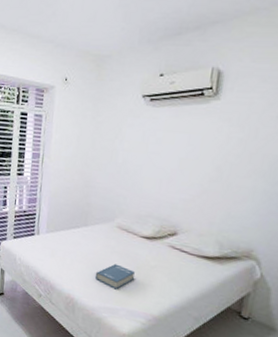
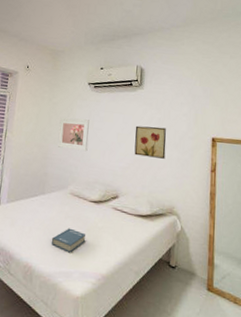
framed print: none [102,140,143,180] -> present [57,118,90,152]
wall art: none [201,148,250,191] -> present [134,125,167,159]

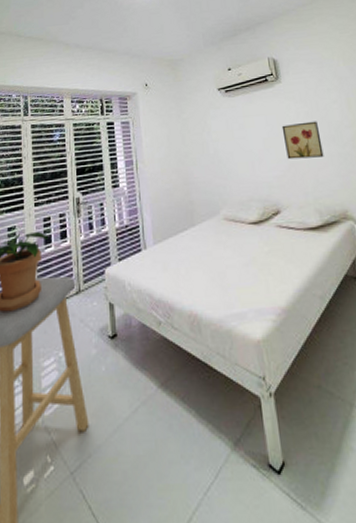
book: present [51,228,87,253] -> none [213,259,254,290]
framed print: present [57,118,90,152] -> none [194,130,233,168]

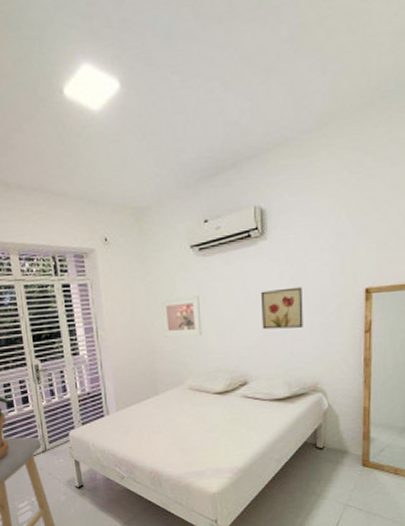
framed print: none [194,130,233,168] -> present [161,295,202,337]

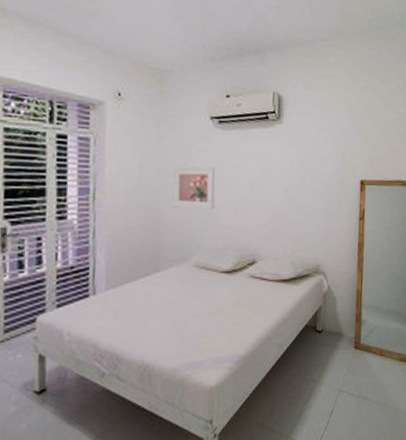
wall art: present [260,287,303,330] -> none [273,171,311,210]

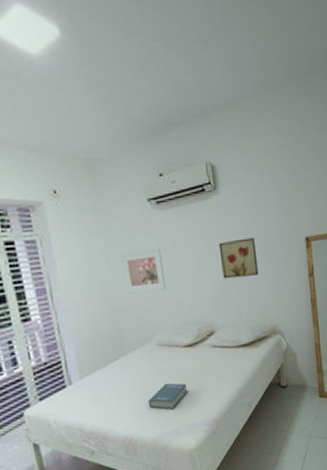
book: none [173,309,219,339] -> present [147,383,188,410]
wall art: none [273,171,311,210] -> present [218,237,259,279]

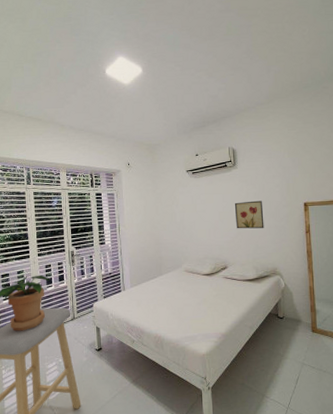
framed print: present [121,249,167,293] -> none [166,204,195,233]
book: present [147,383,188,410] -> none [174,300,204,320]

